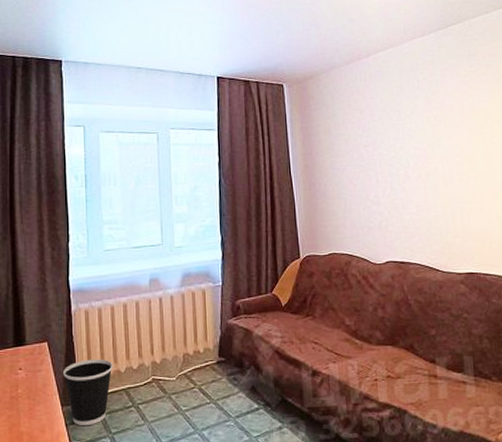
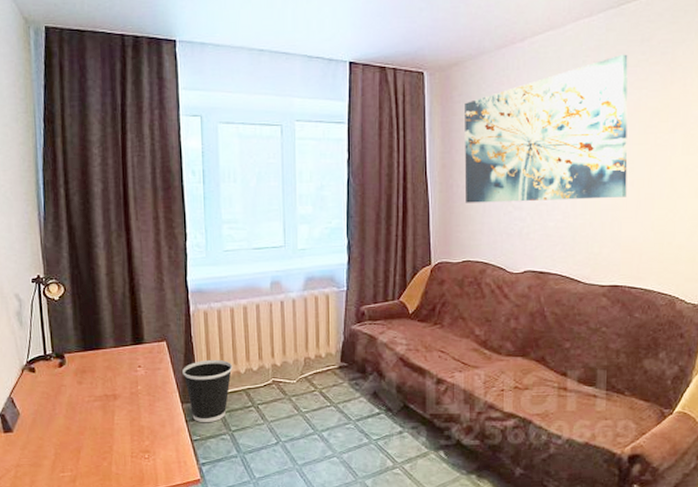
wall art: none [321,66,472,200] -> present [464,54,628,203]

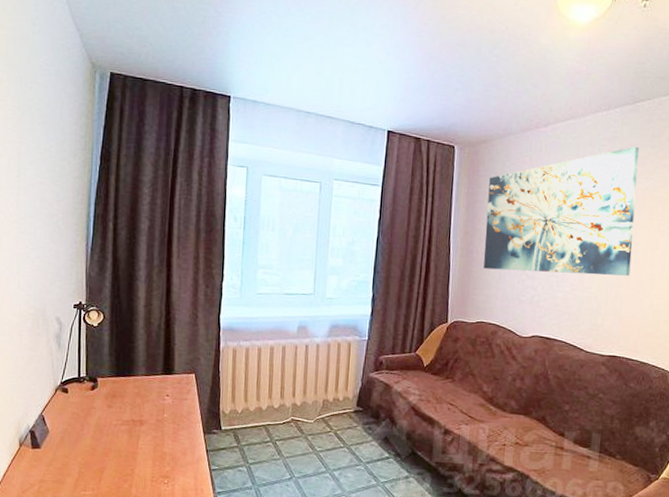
wastebasket: present [182,359,233,423] -> none [208,394,256,454]

